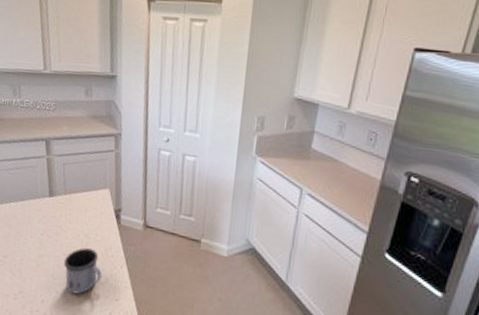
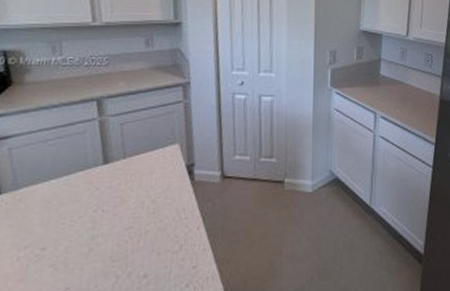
mug: present [63,248,102,295] -> none [125,215,175,273]

